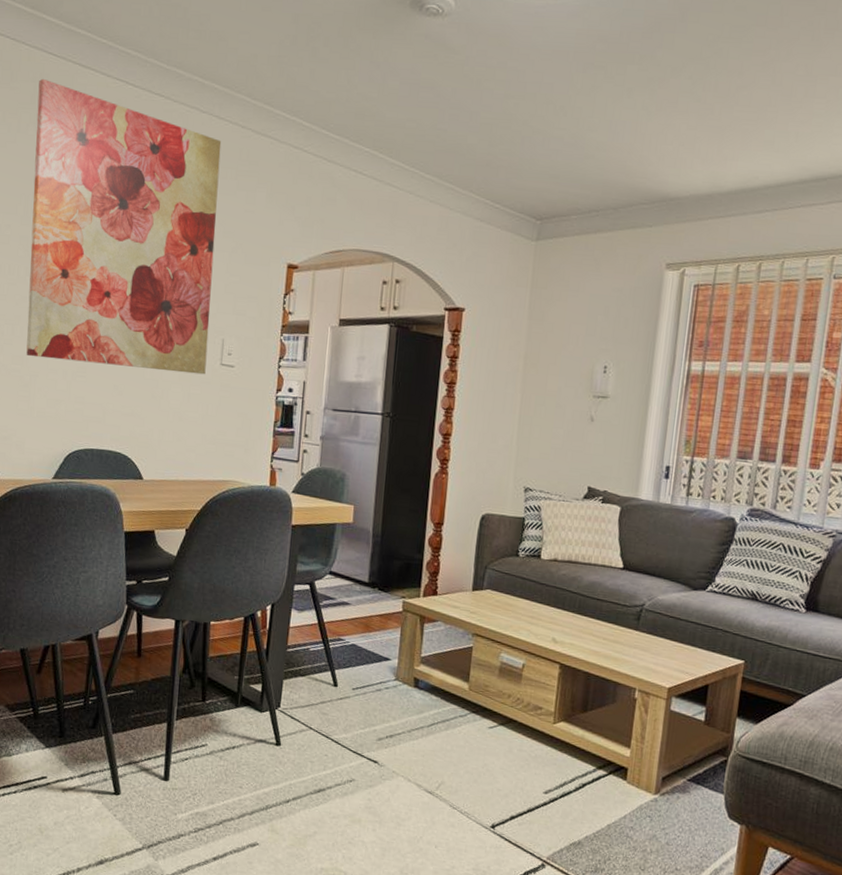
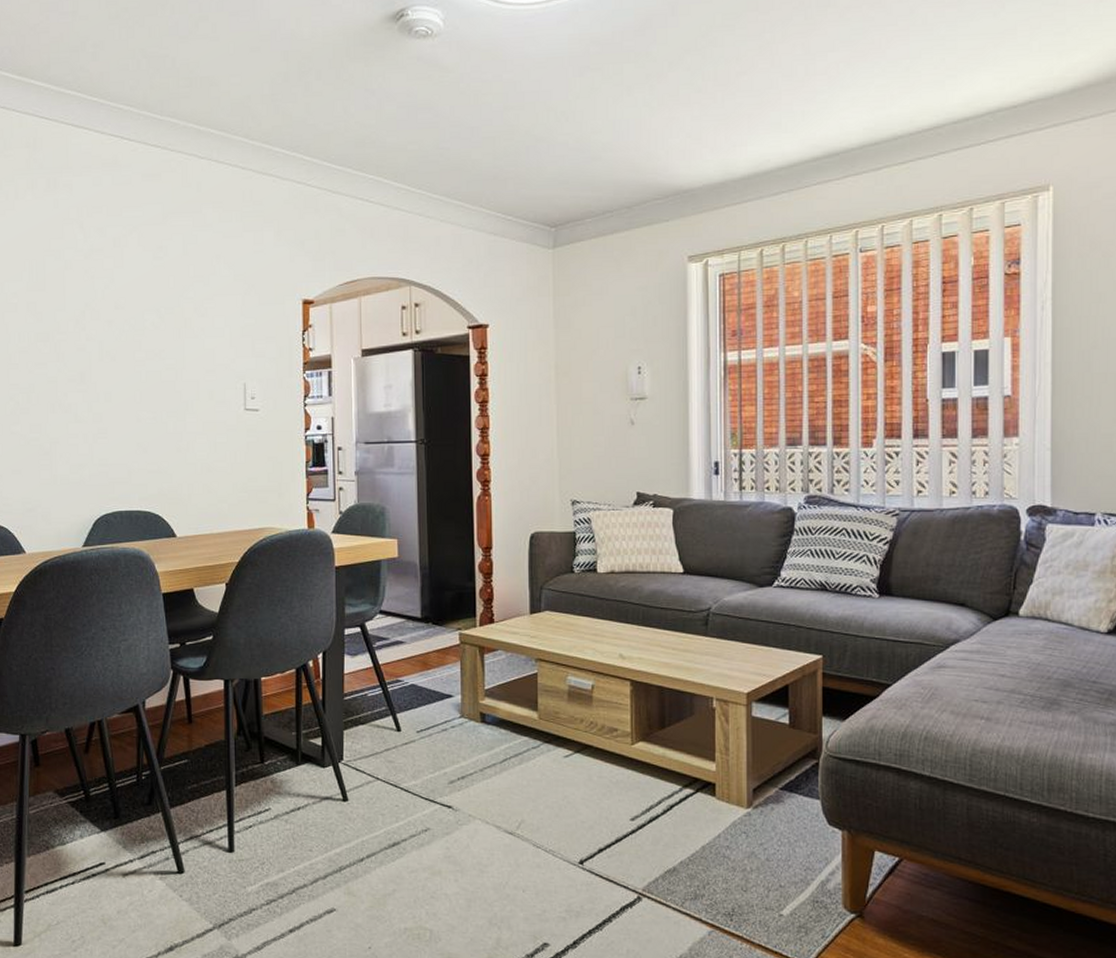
wall art: present [26,78,222,375] -> none [33,142,230,424]

